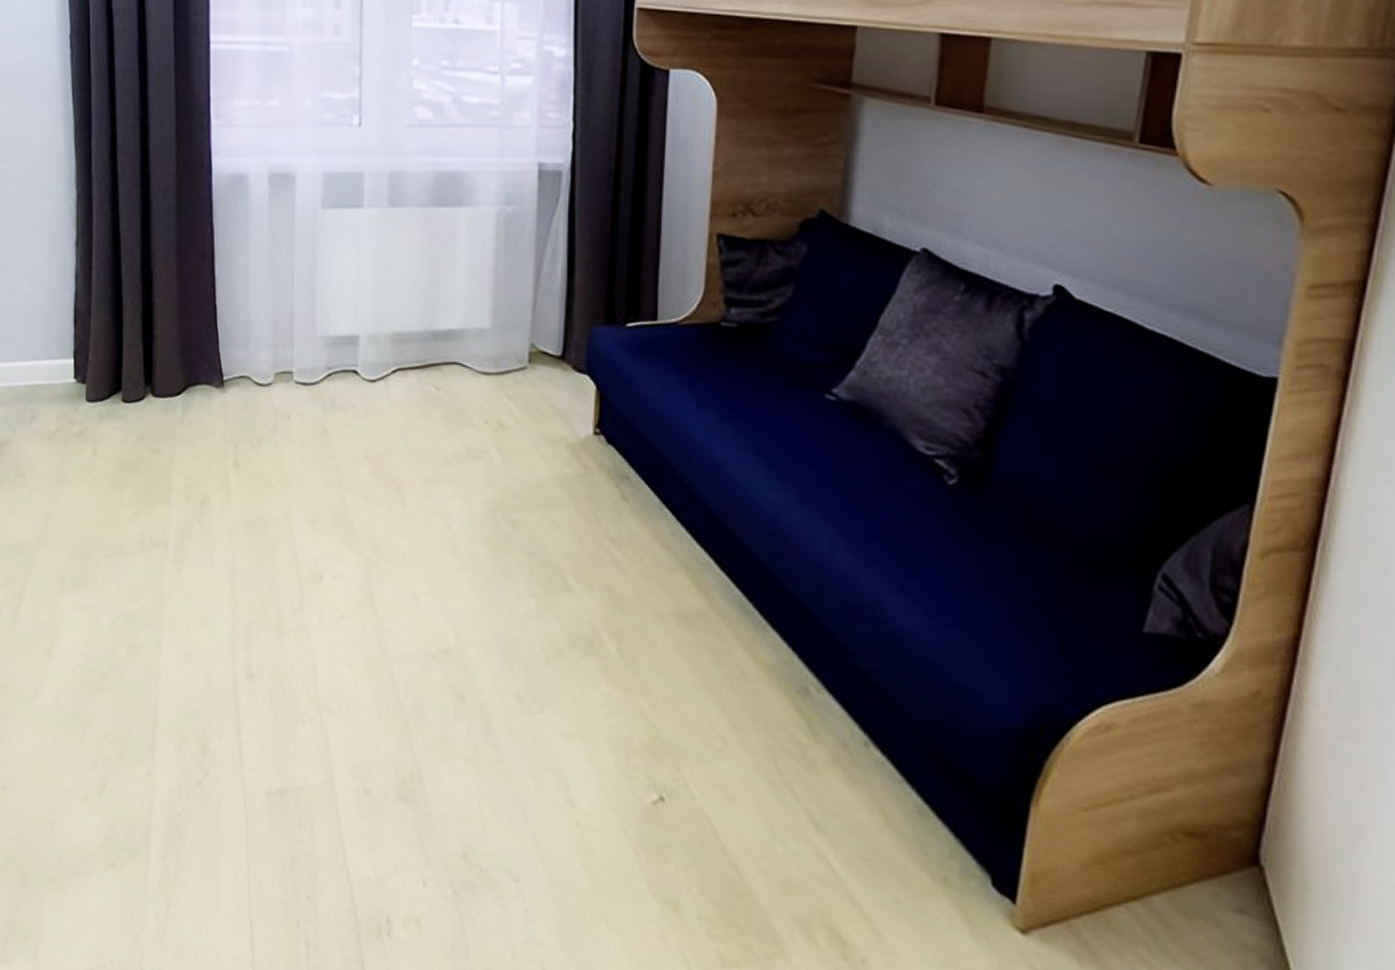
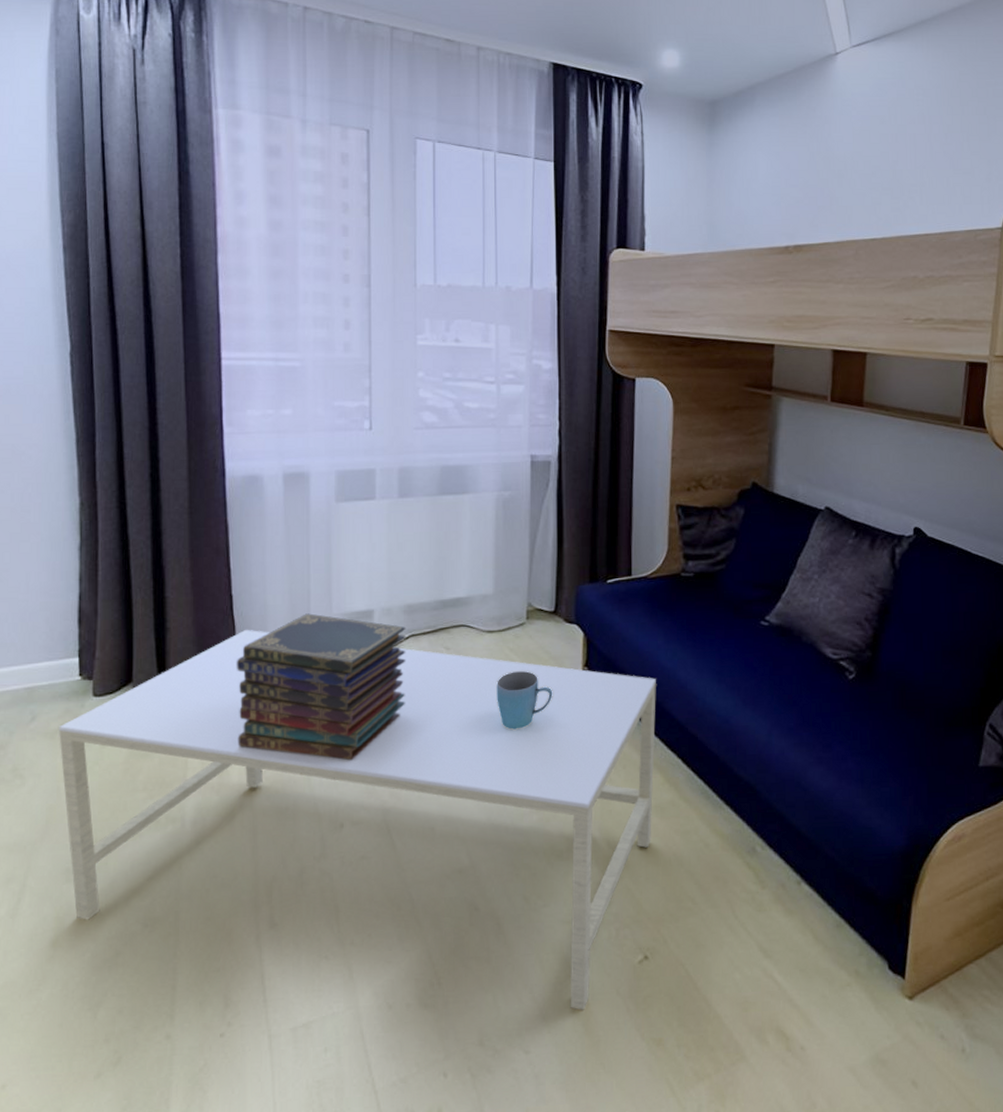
coffee table: none [56,344,684,846] -> present [59,629,656,1010]
book stack: none [219,333,393,505] -> present [236,613,406,761]
mug: none [492,423,558,495] -> present [497,670,553,730]

